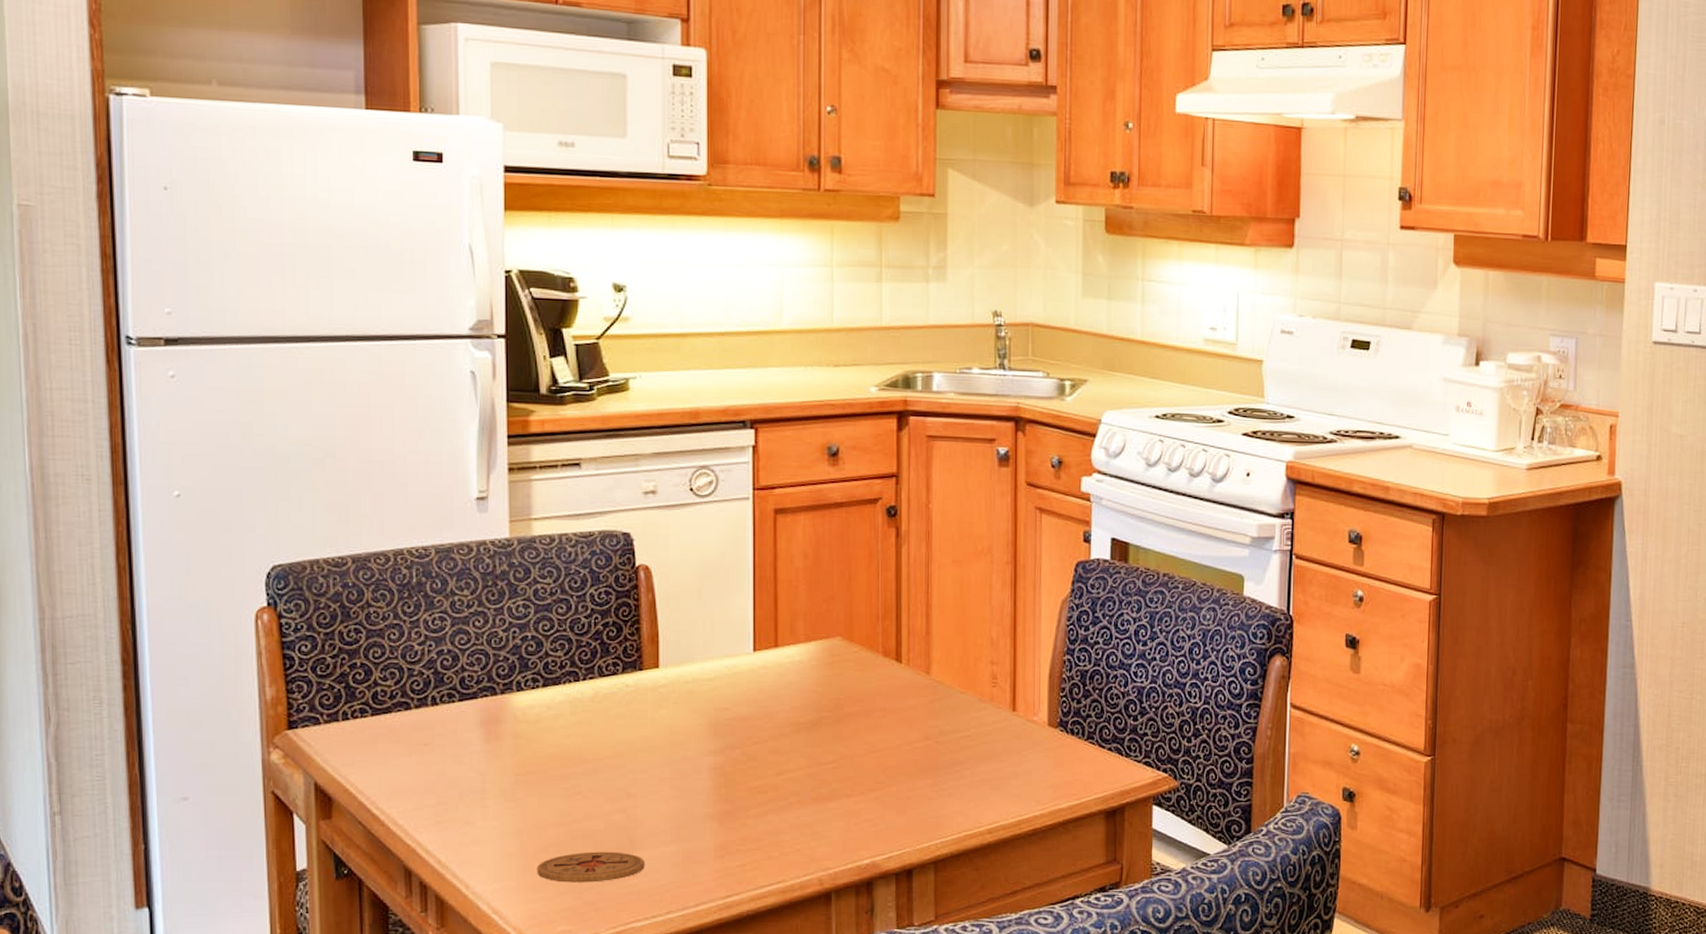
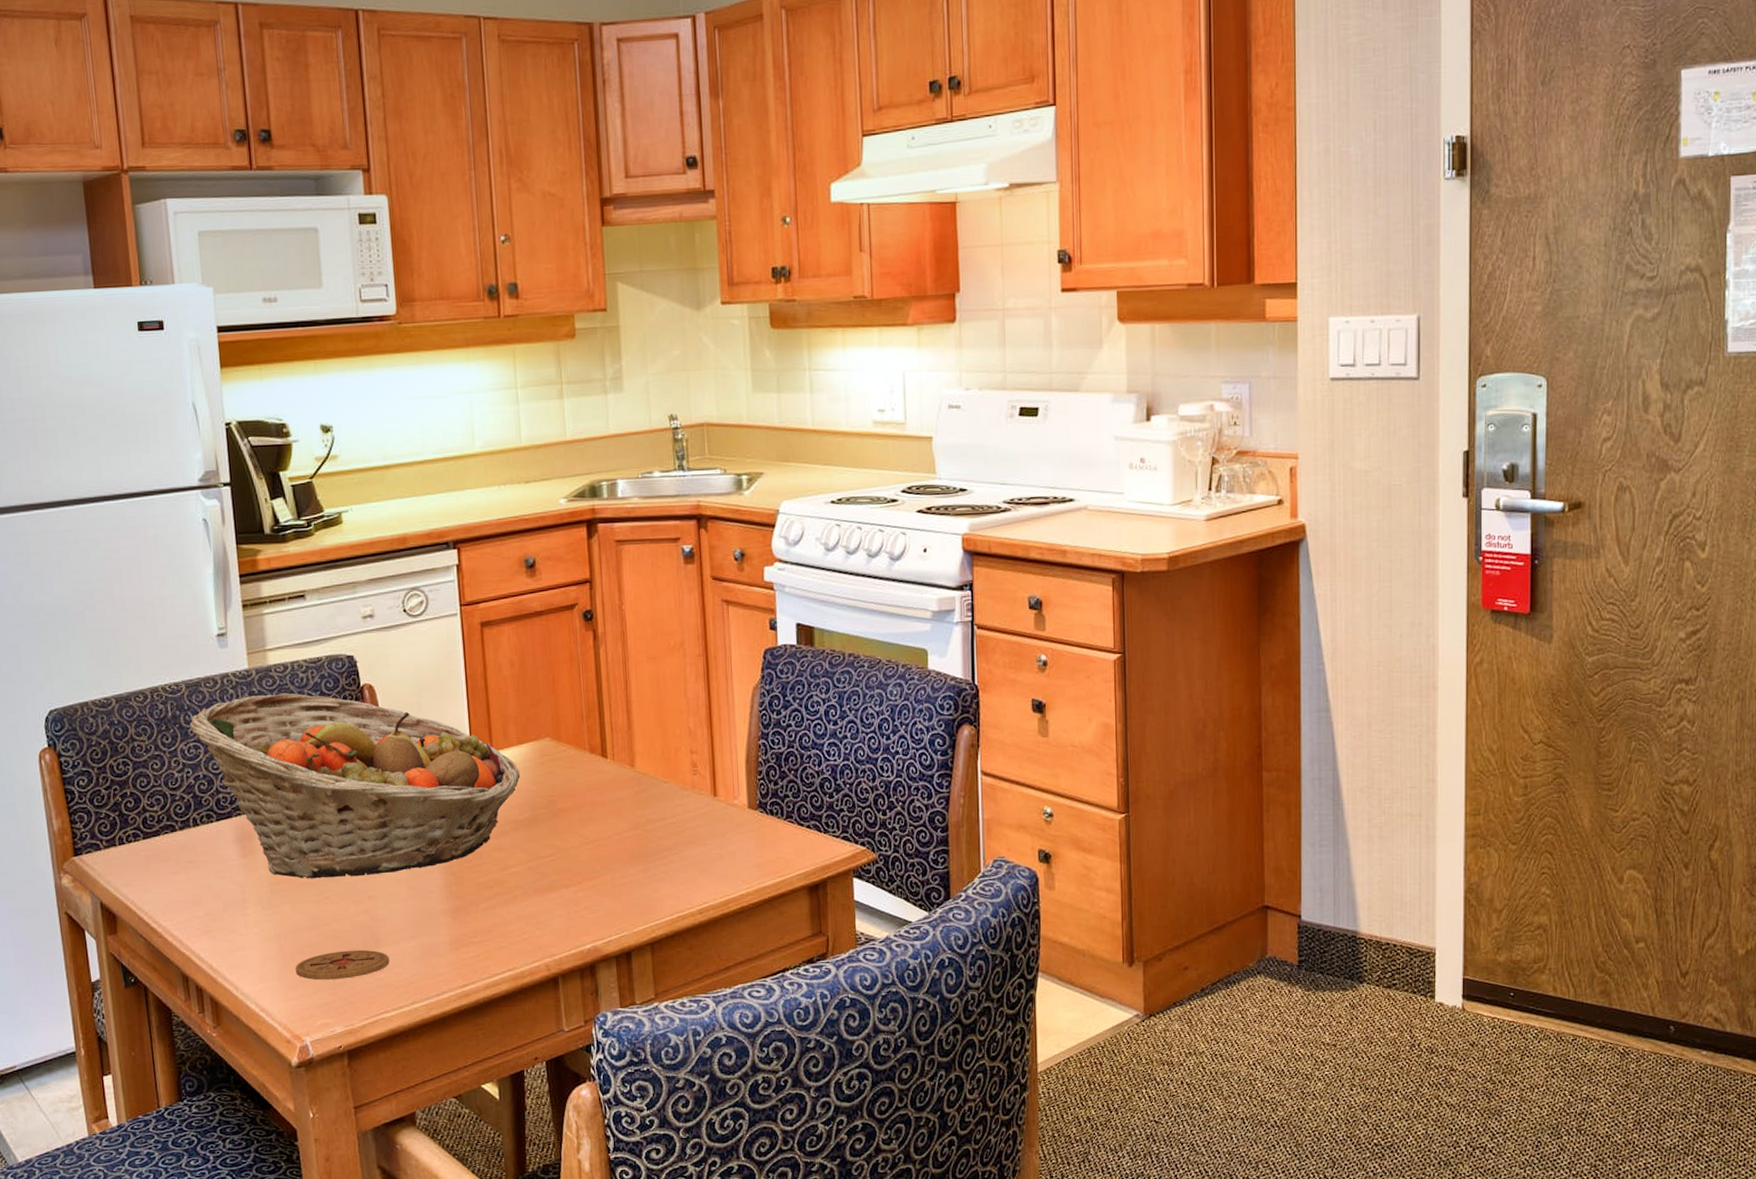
fruit basket: none [436,567,806,772] -> present [189,693,521,879]

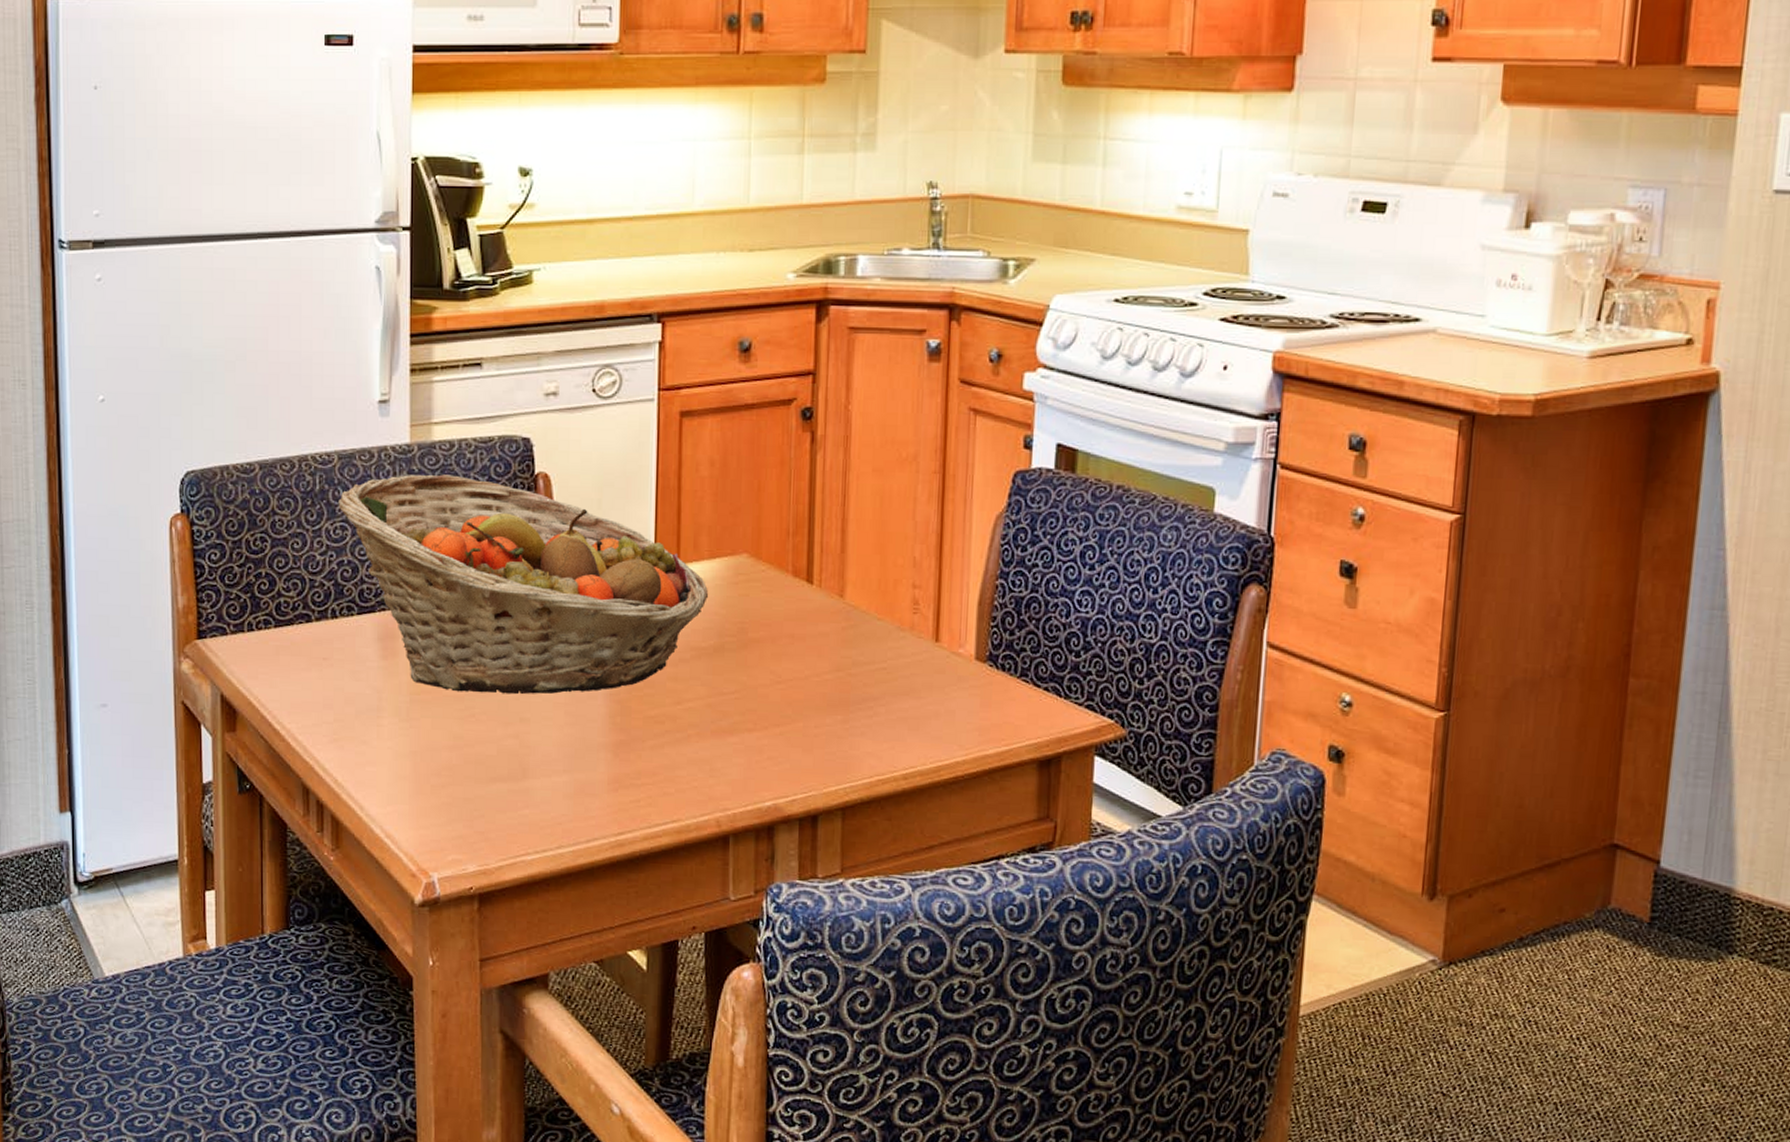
coaster: present [295,949,389,981] -> none [429,778,536,811]

